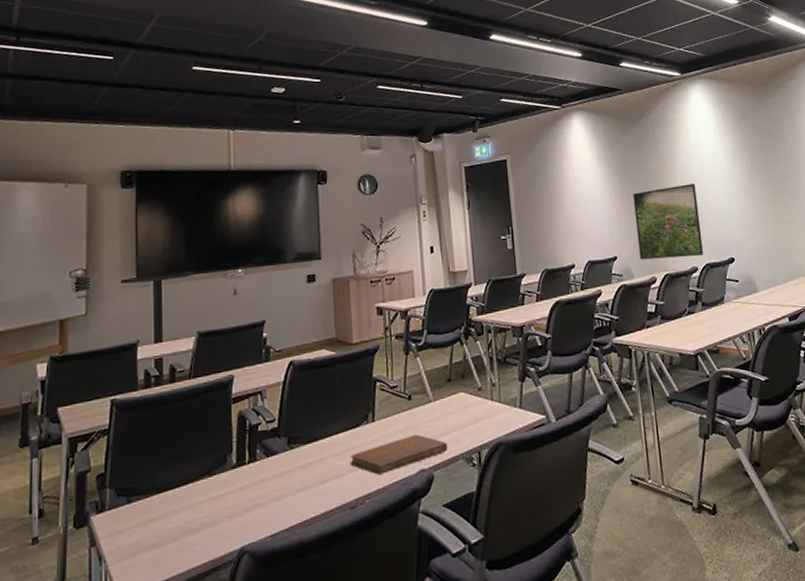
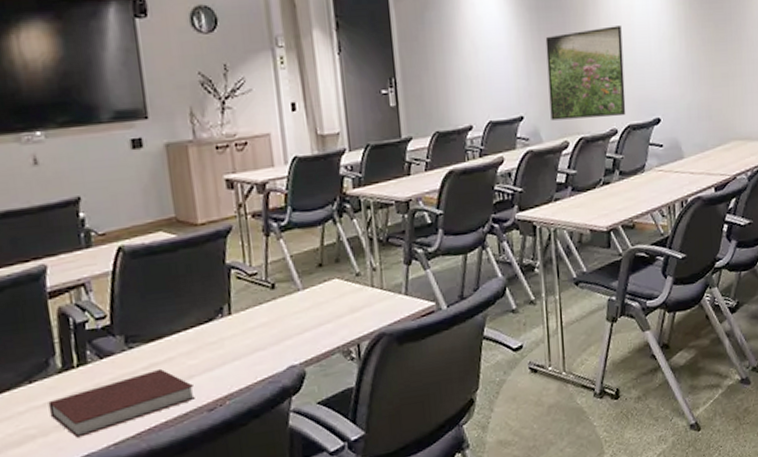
notebook: none [222,467,340,528] -> present [48,368,195,438]
notebook: present [350,434,448,475] -> none [203,327,322,374]

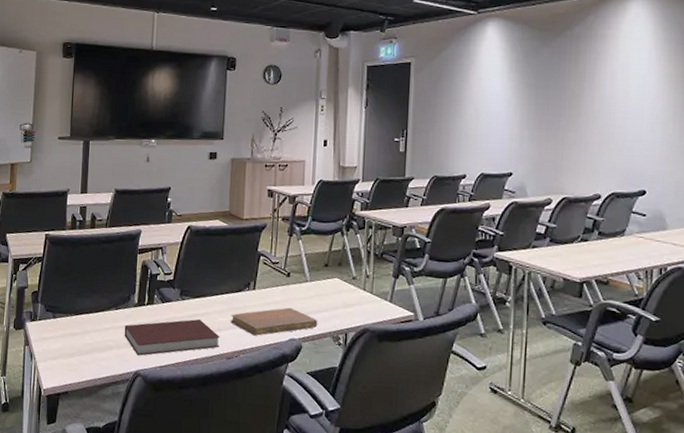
notebook: none [203,327,322,374] -> present [230,307,318,336]
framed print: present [545,26,626,121] -> none [537,106,615,183]

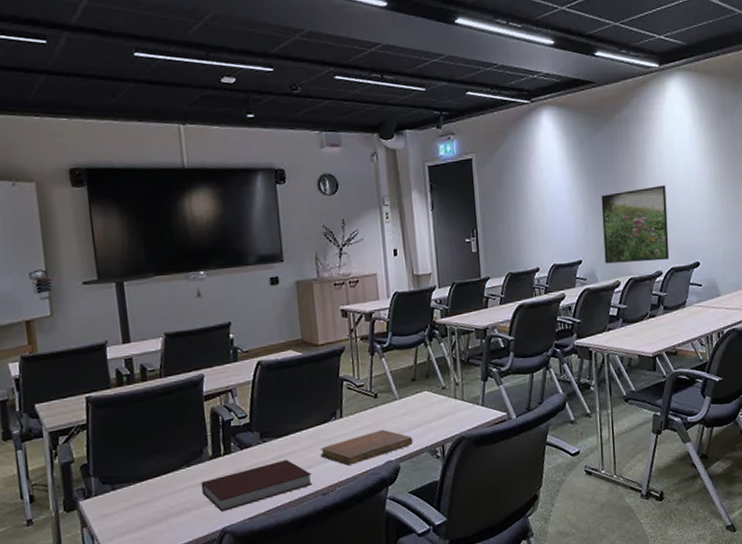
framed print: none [537,106,615,183] -> present [601,185,670,264]

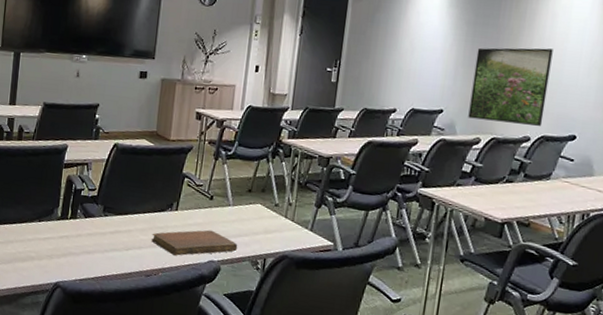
notebook: present [201,459,312,512] -> none [46,235,140,268]

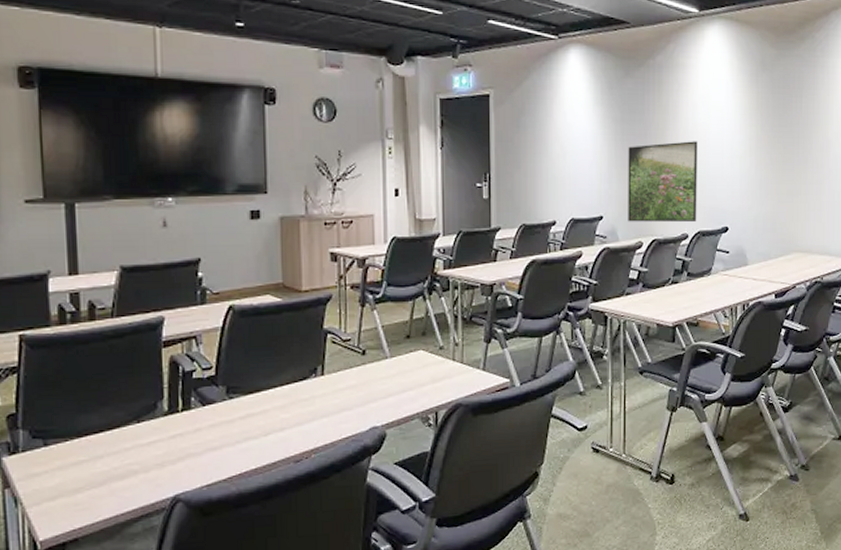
notebook: present [151,229,238,256] -> none [295,391,403,430]

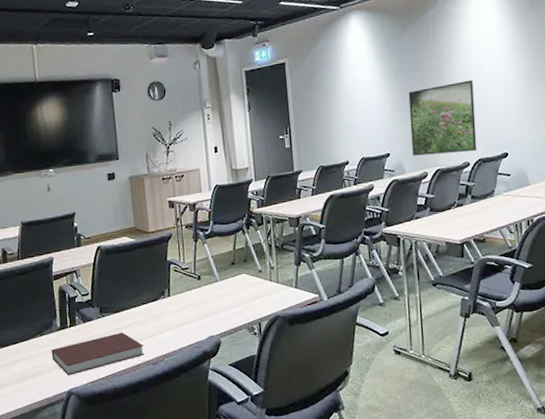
notebook: none [152,419,284,477] -> present [51,332,144,376]

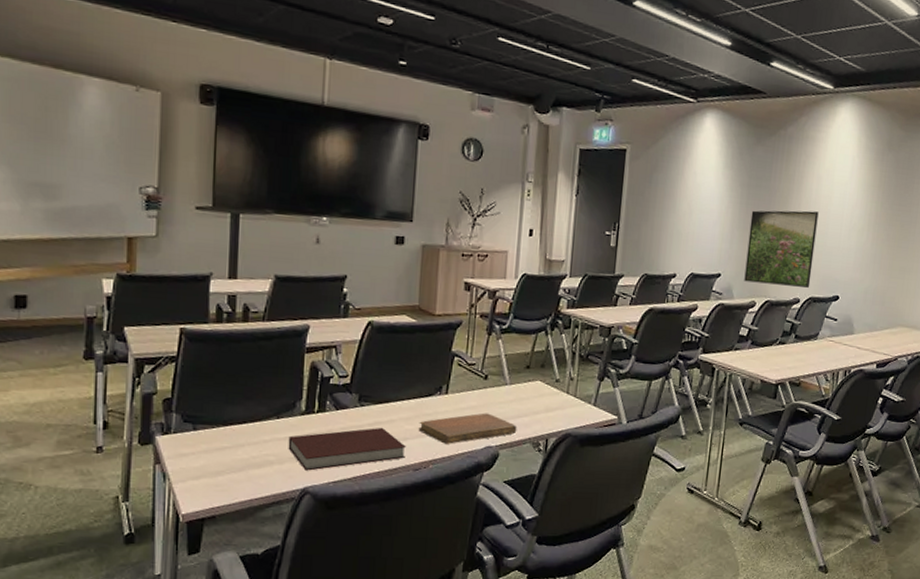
notebook: none [150,307,233,339] -> present [418,413,517,444]

